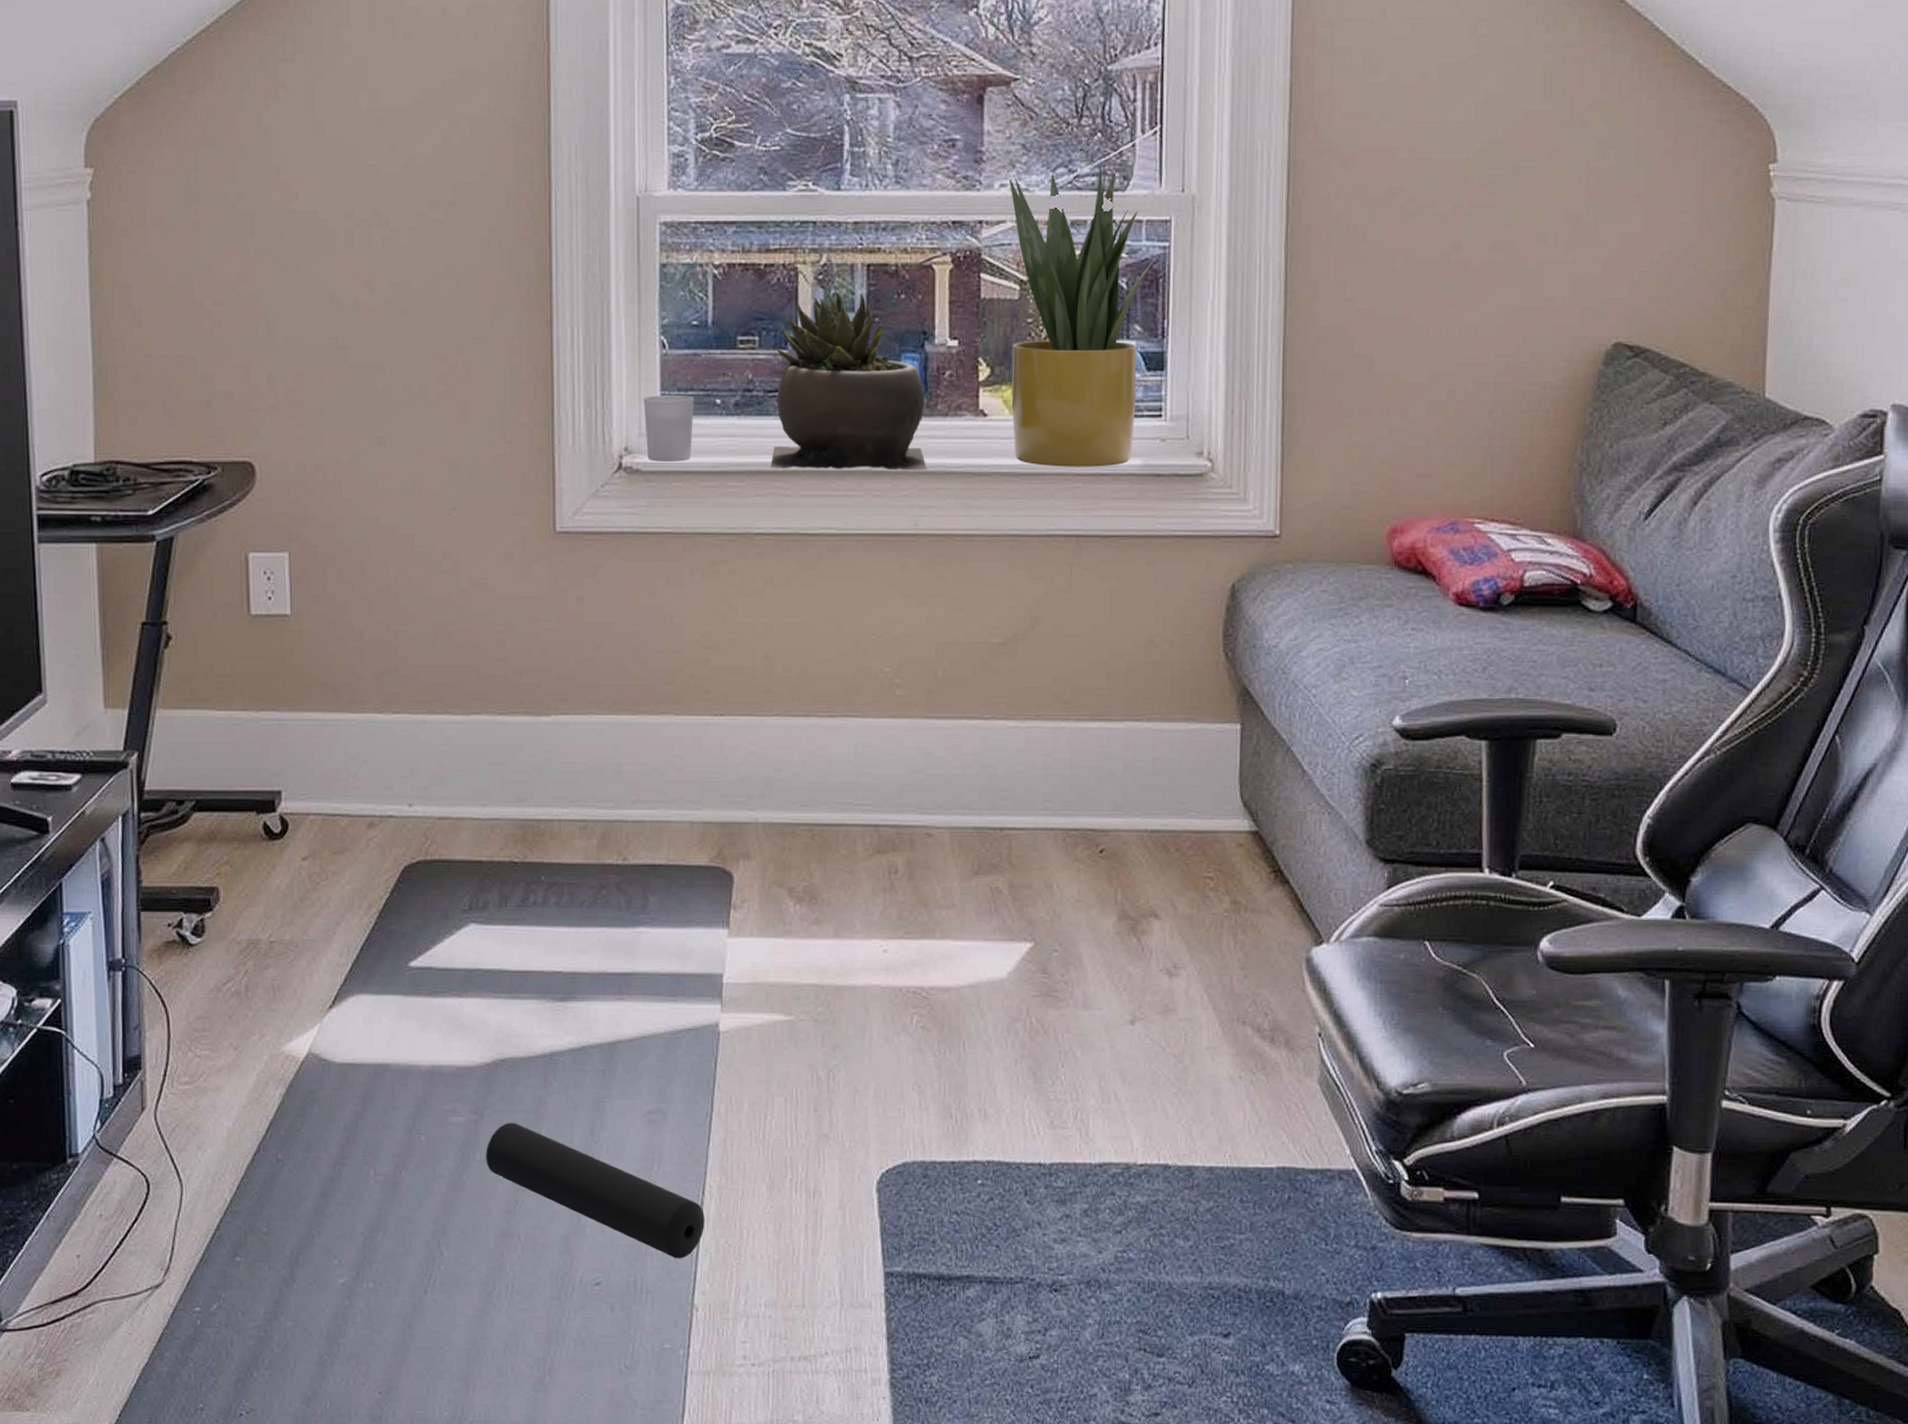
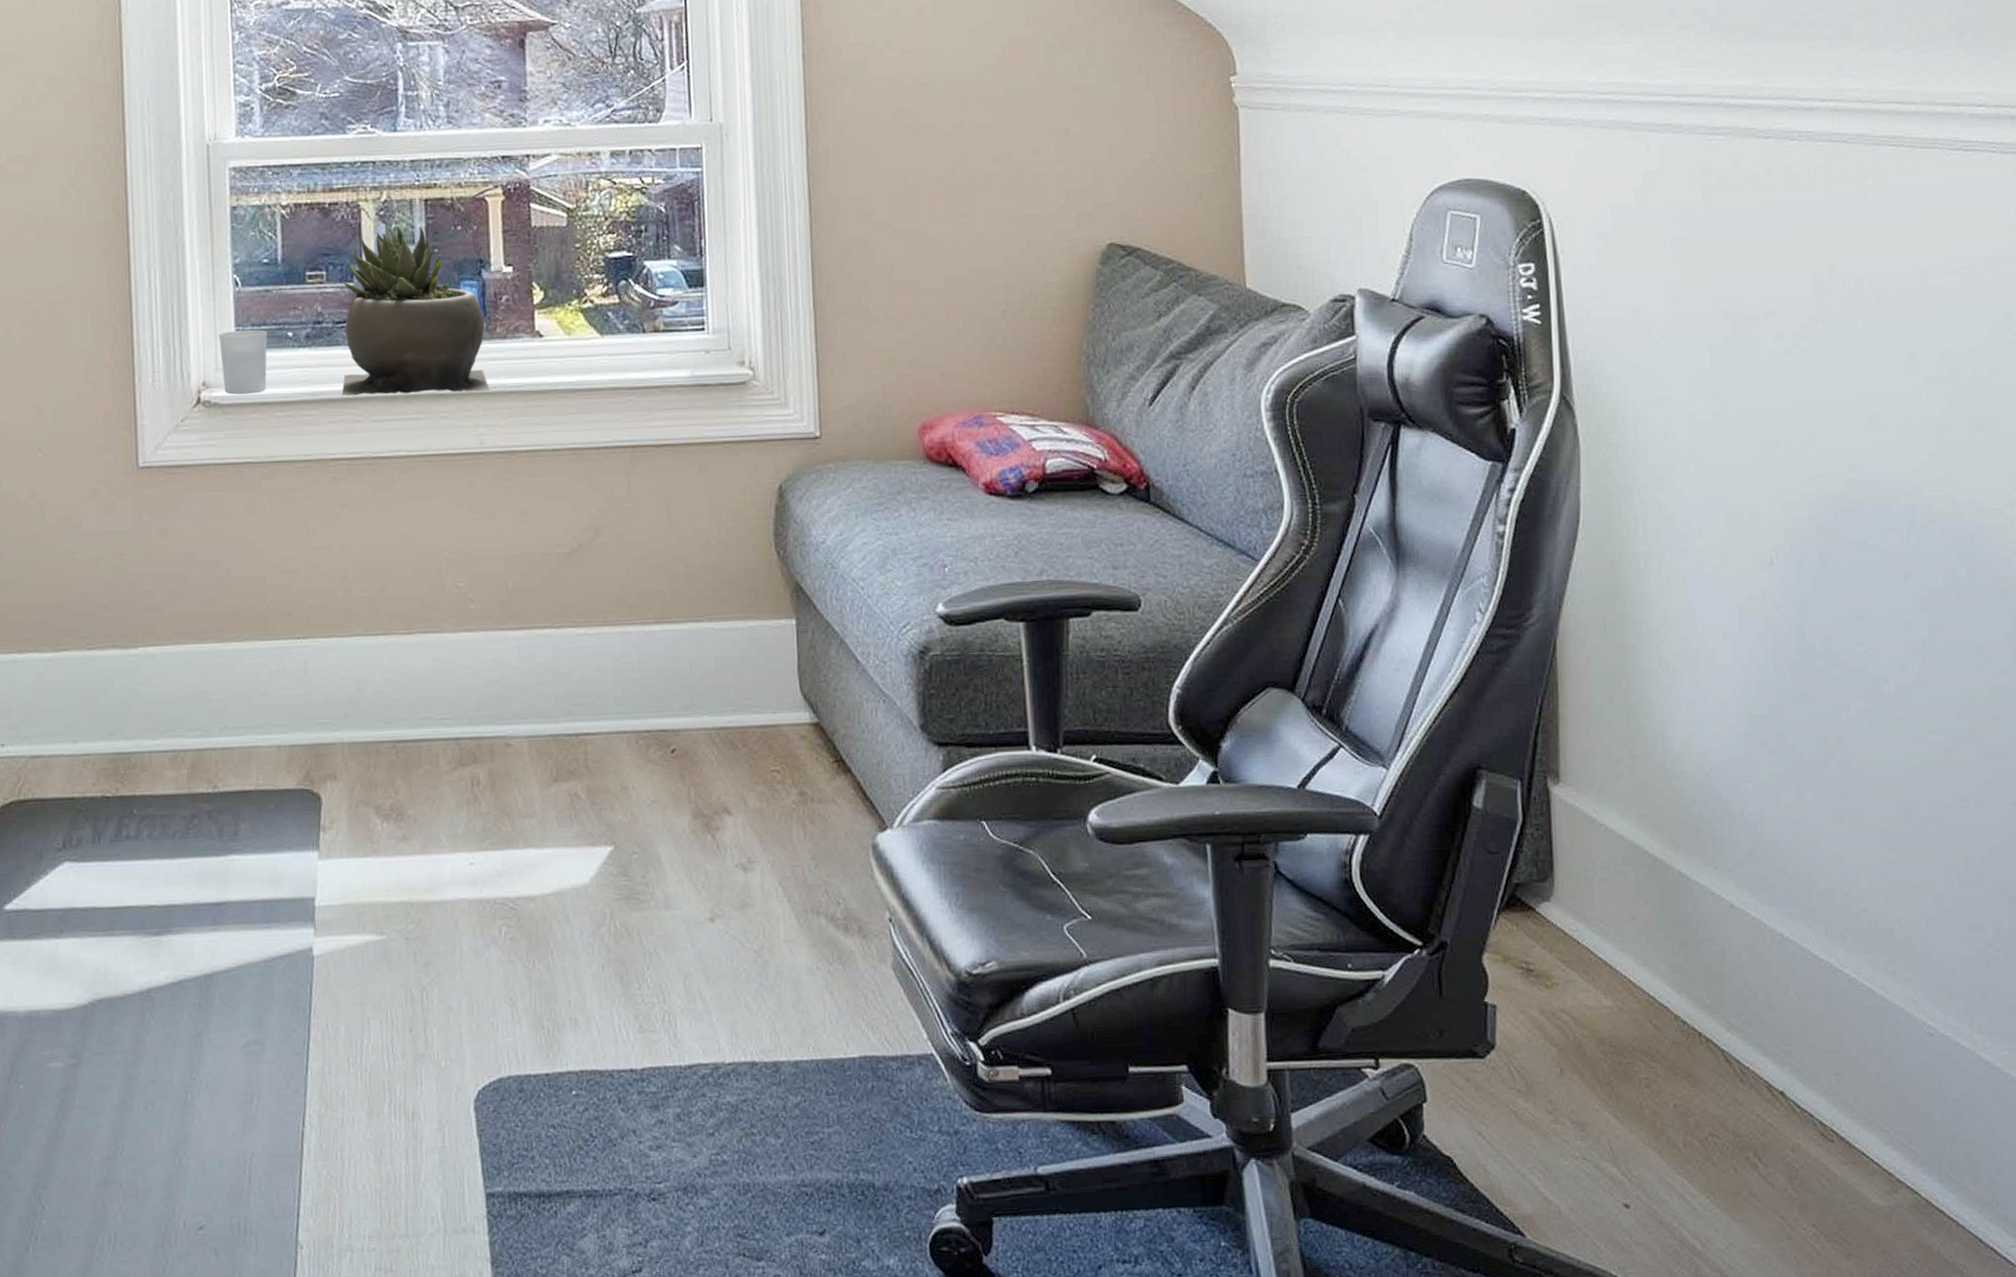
foam roller: present [486,1122,706,1259] -> none [85,1064,307,1195]
planter: present [1010,161,1161,467] -> none [553,96,694,382]

